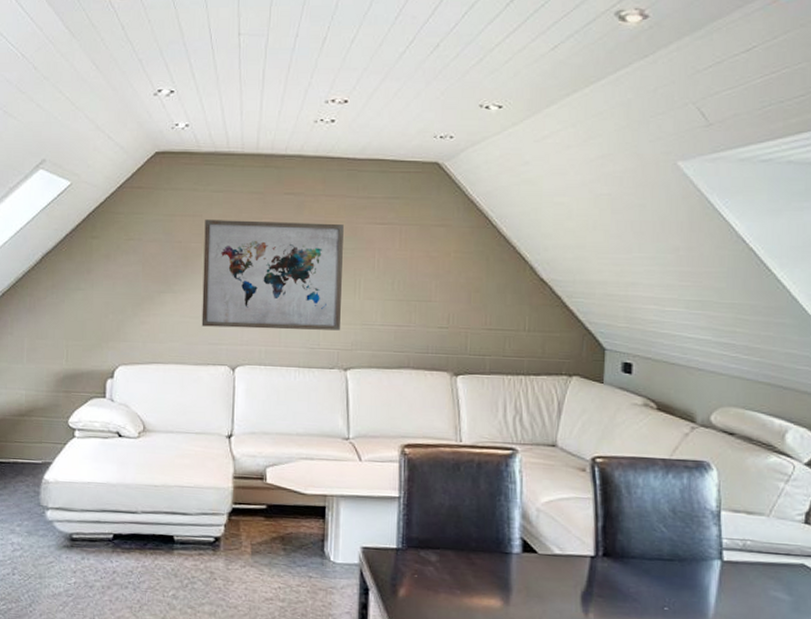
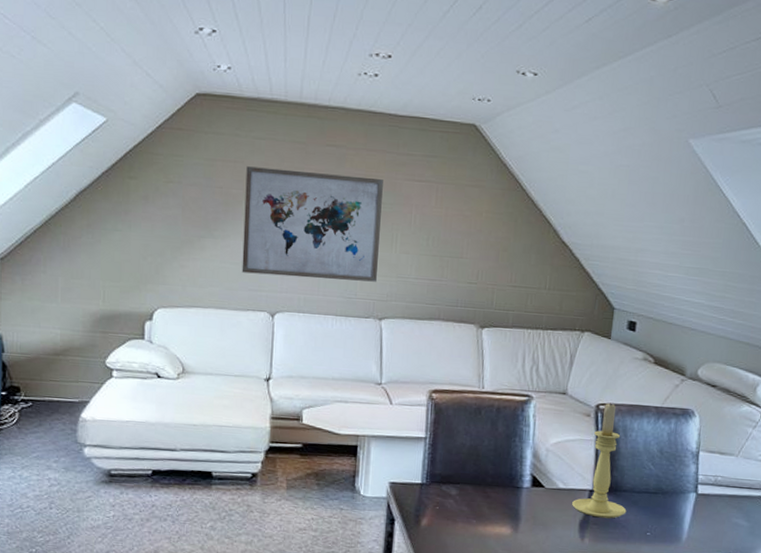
candle holder: none [571,455,637,590] -> present [572,403,627,519]

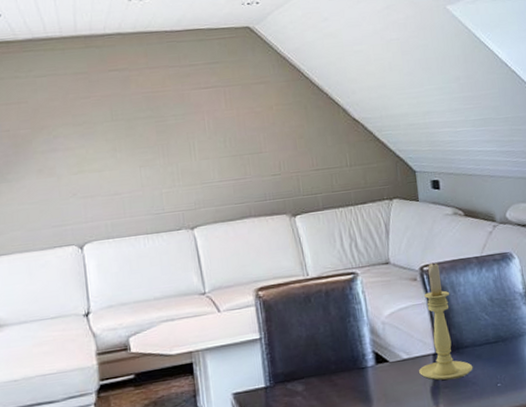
wall art: present [242,166,383,282] -> none [31,93,182,211]

